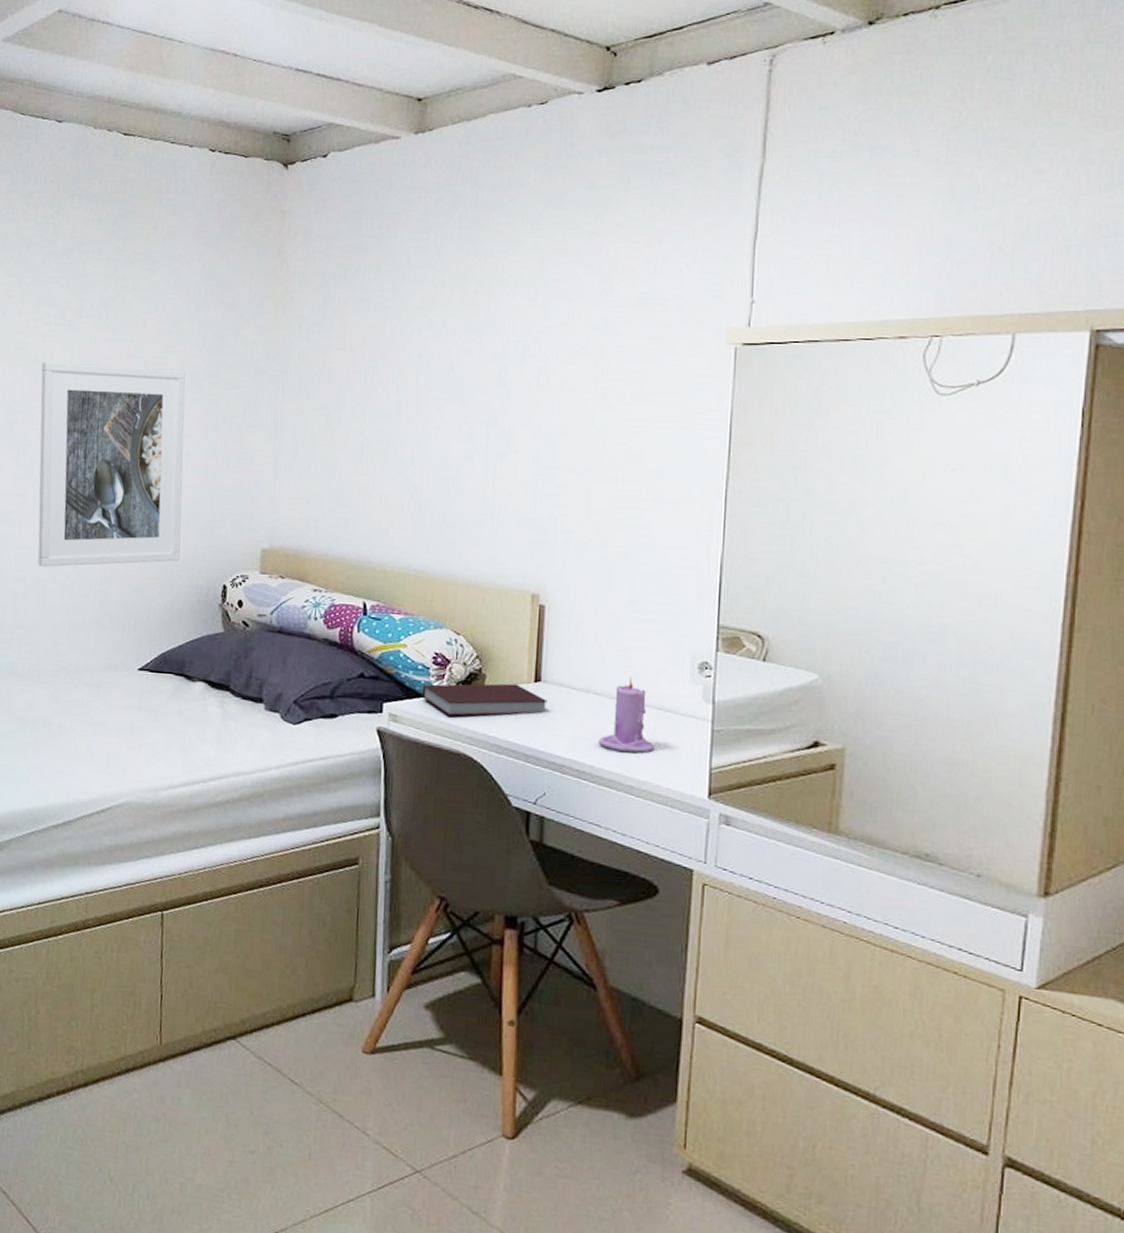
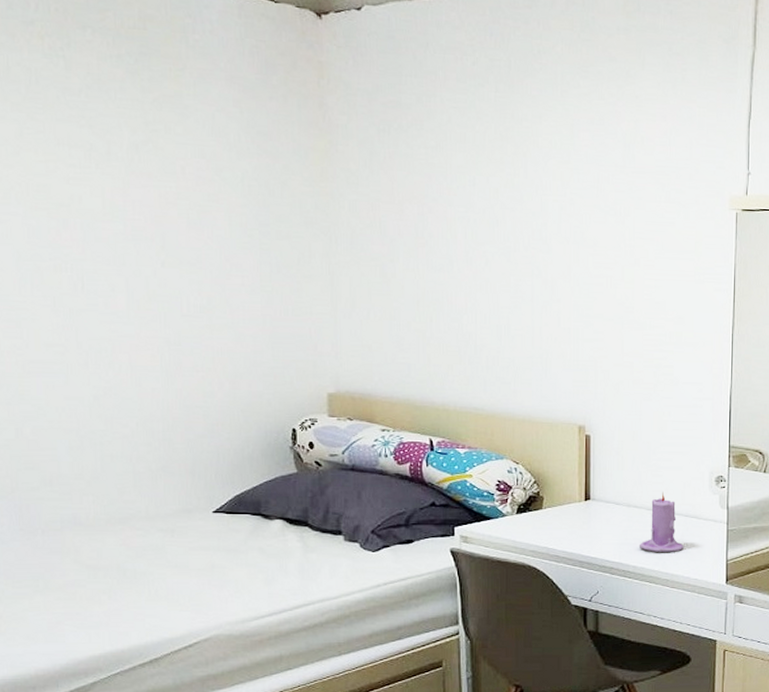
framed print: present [38,362,186,567] -> none [69,206,245,418]
notebook: present [422,683,548,717] -> none [488,503,596,534]

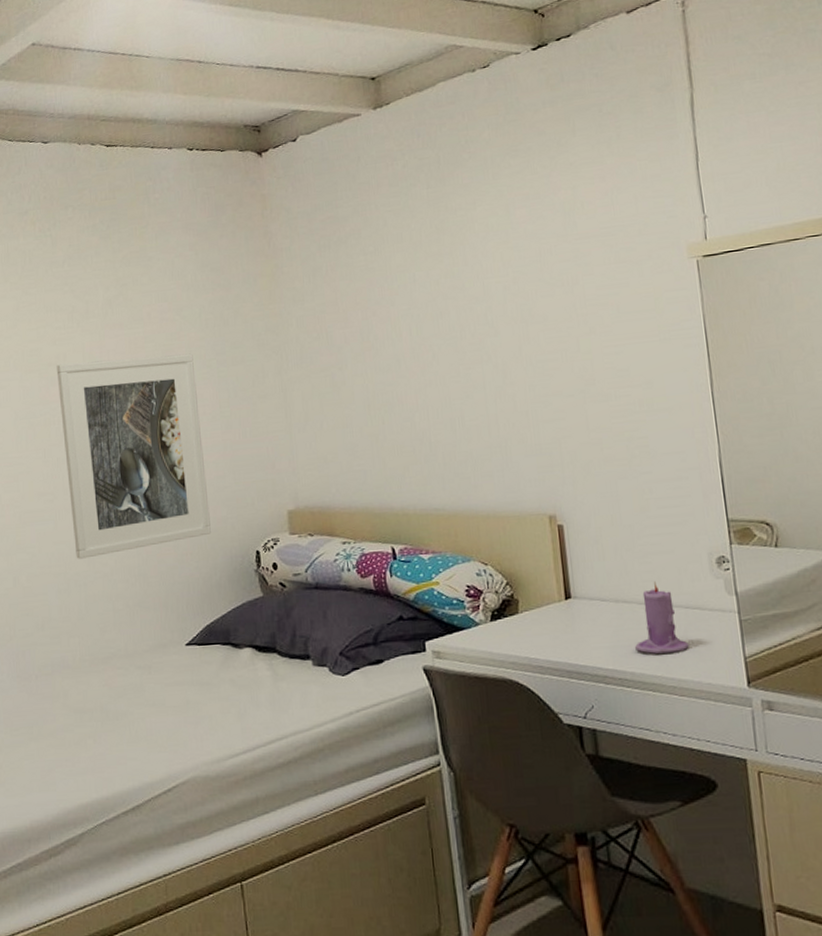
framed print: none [69,206,245,418] -> present [56,353,211,559]

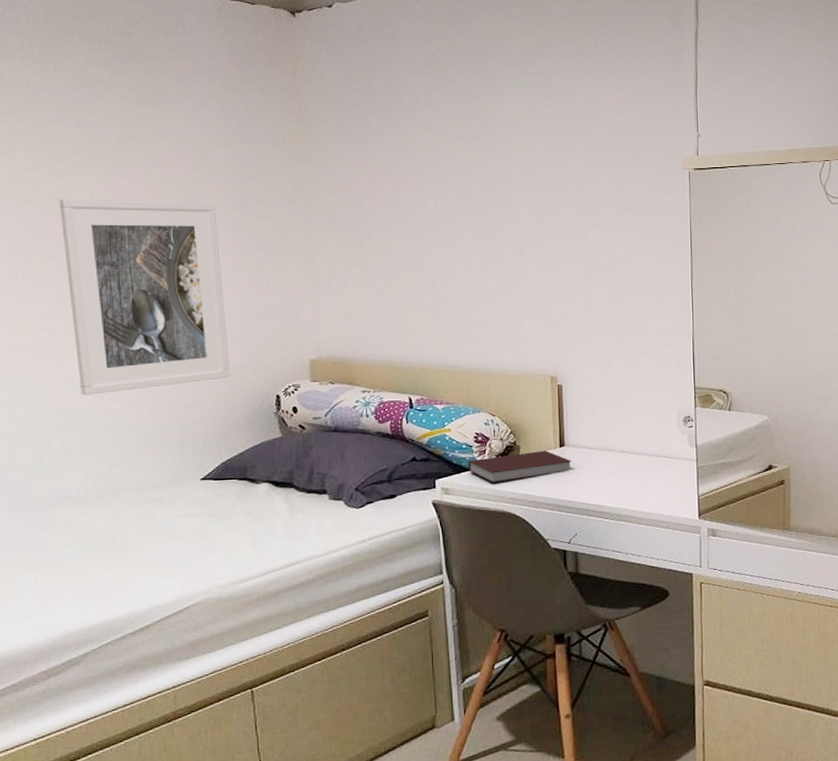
notebook: none [460,604,581,645] -> present [467,451,572,483]
candle: present [635,582,689,654] -> none [614,435,656,492]

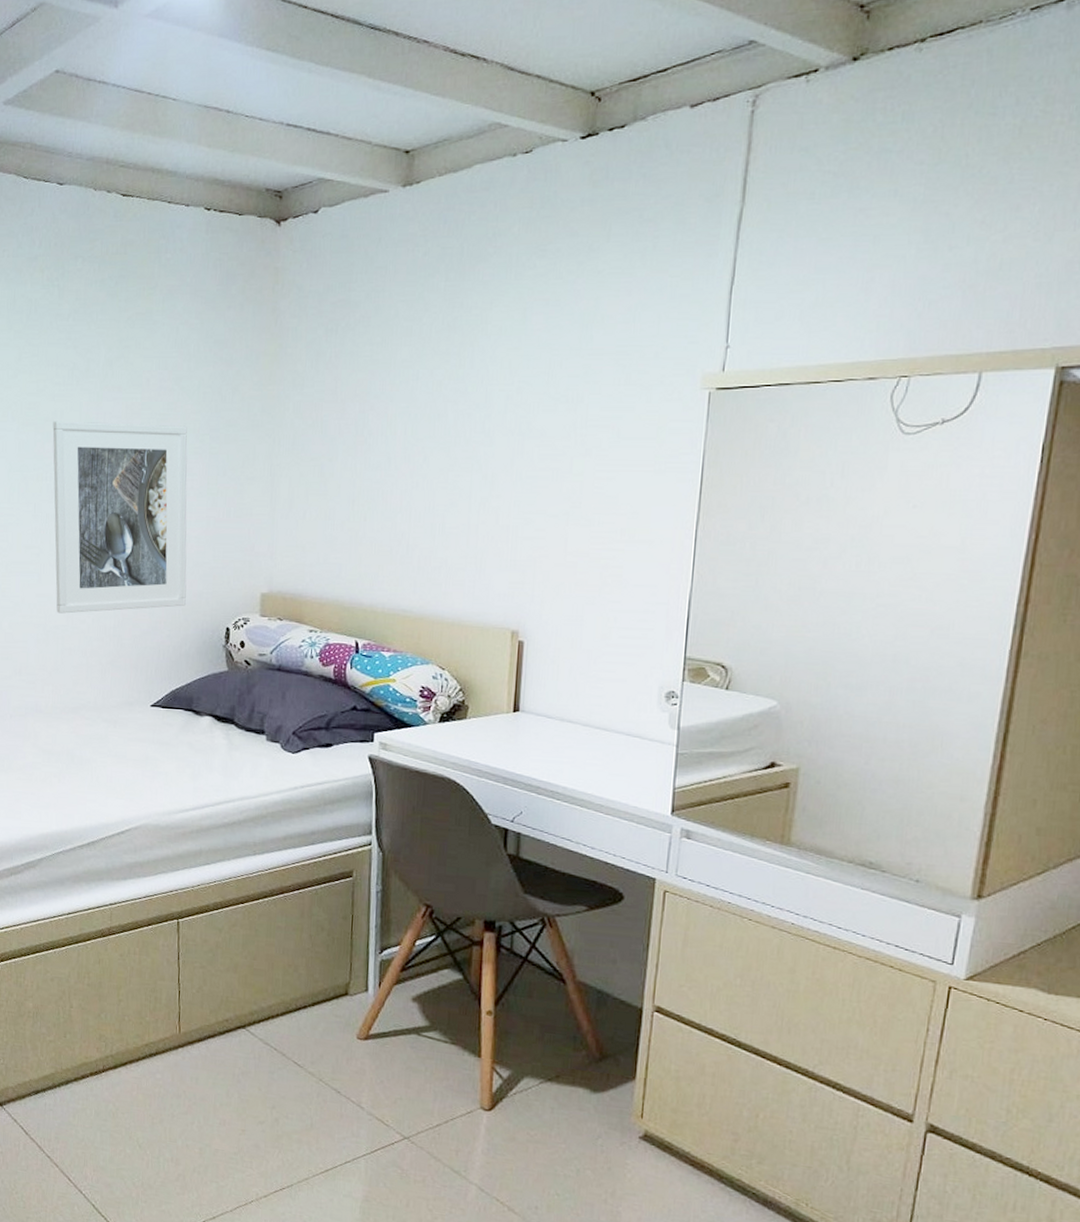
notebook: present [467,451,572,483] -> none [409,713,525,744]

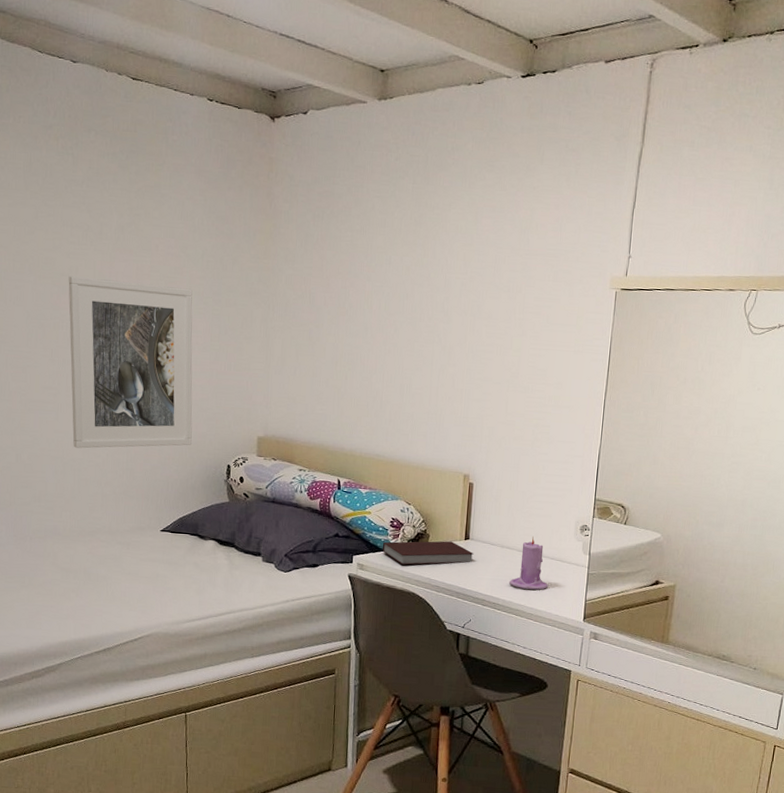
notebook: none [409,713,525,744] -> present [382,541,474,565]
candle: none [572,707,623,775] -> present [509,536,548,590]

